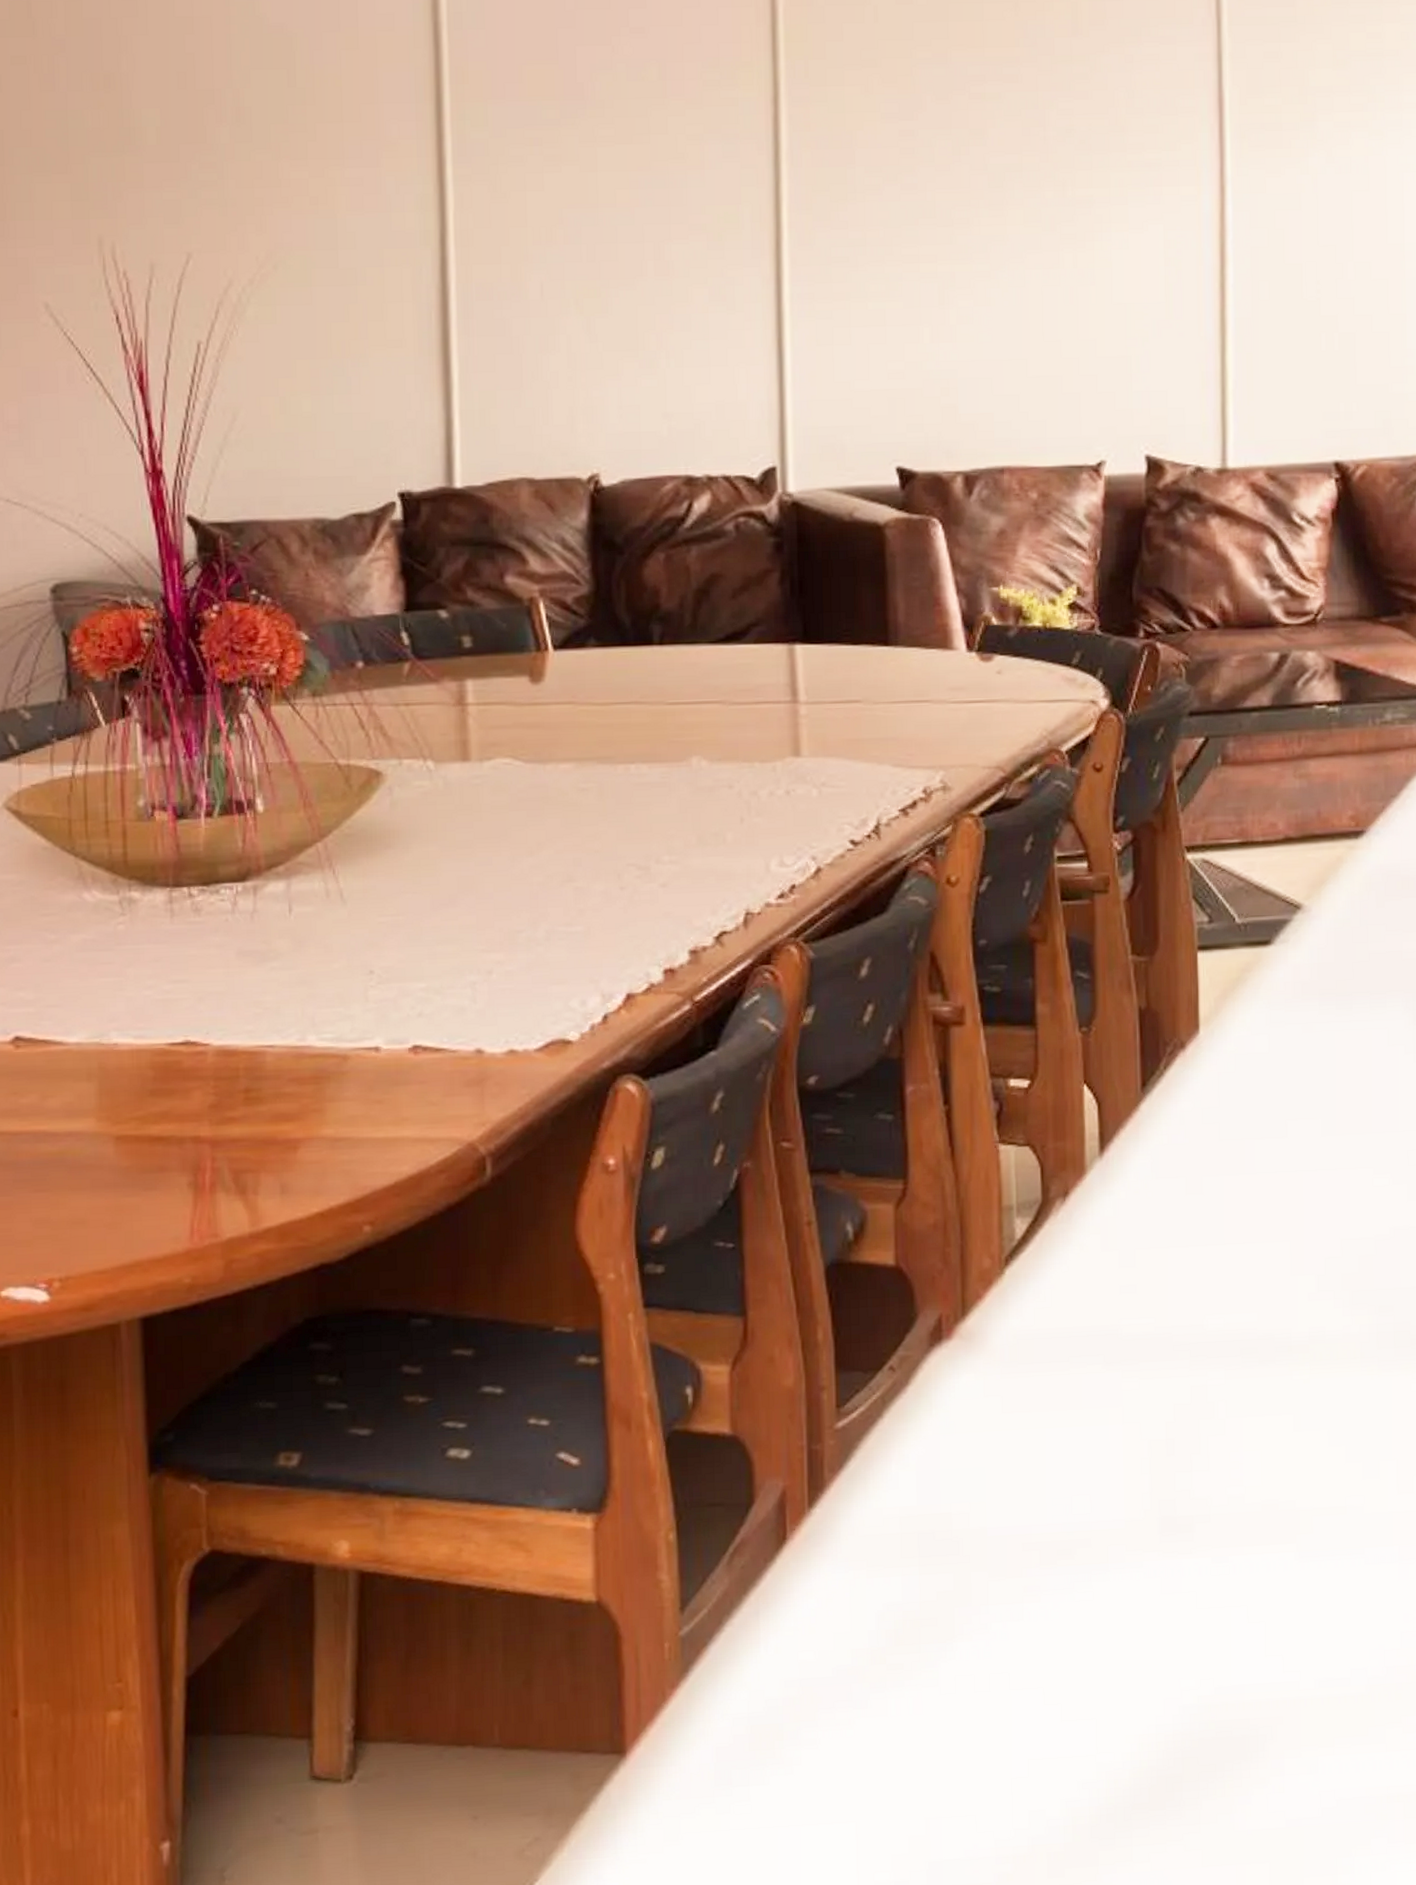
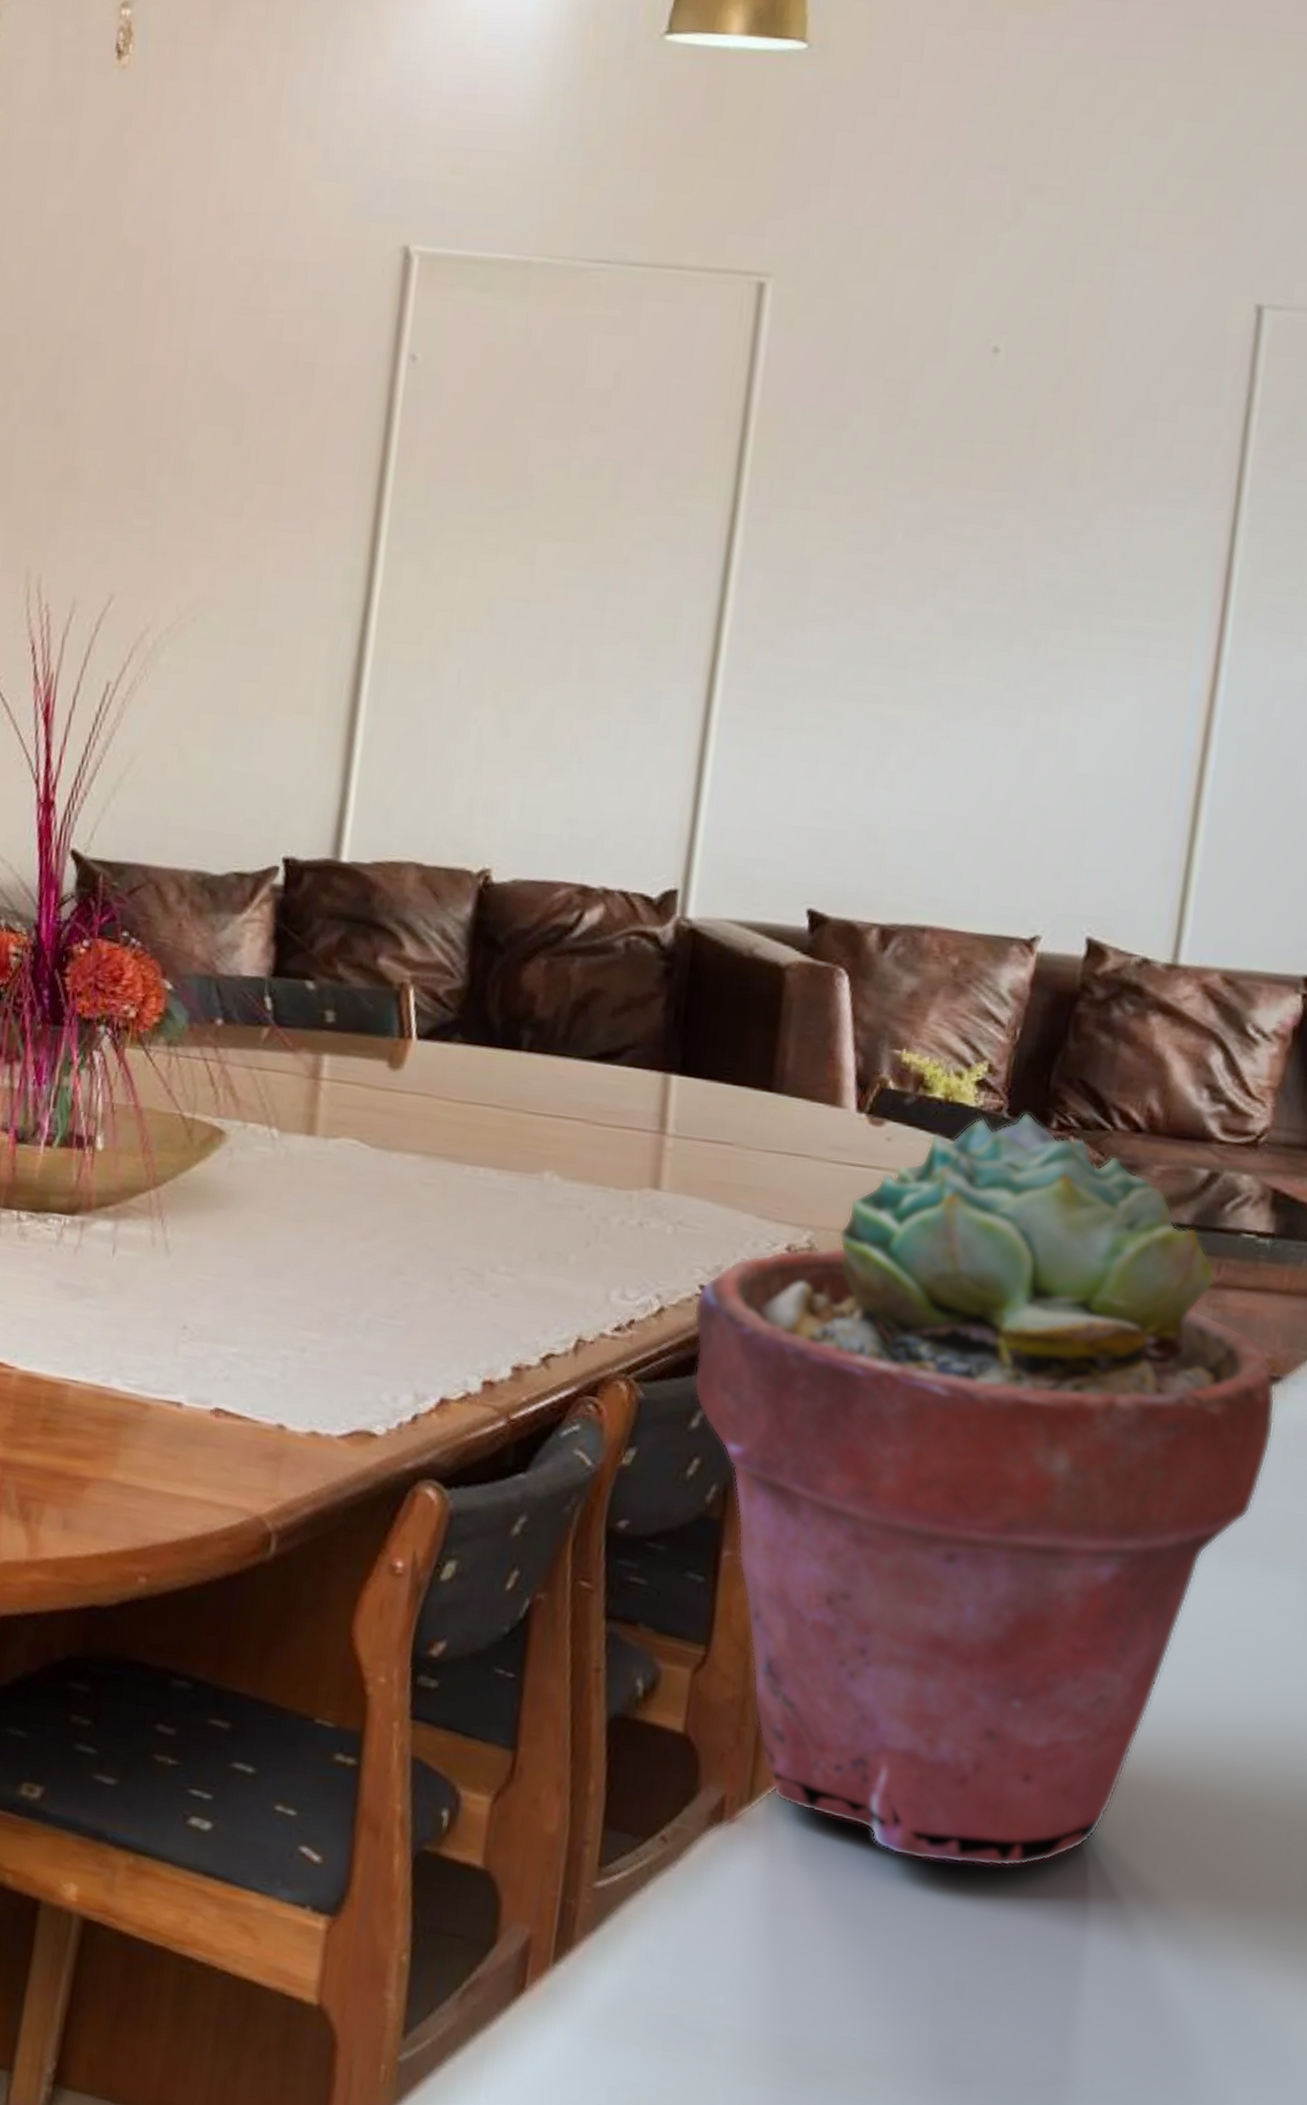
potted succulent: none [847,626,1365,1336] -> present [693,1112,1276,1867]

